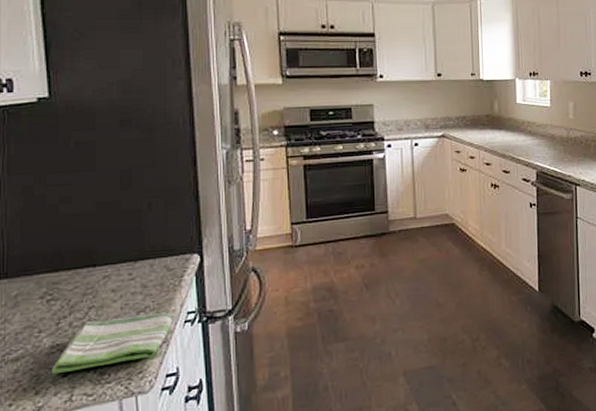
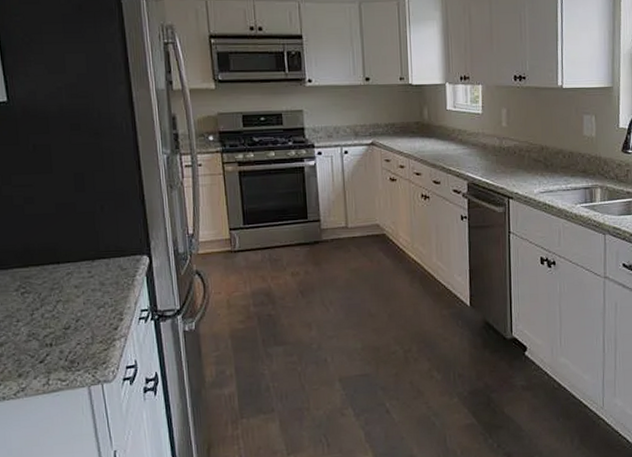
dish towel: present [50,312,173,375] -> none [29,309,129,360]

